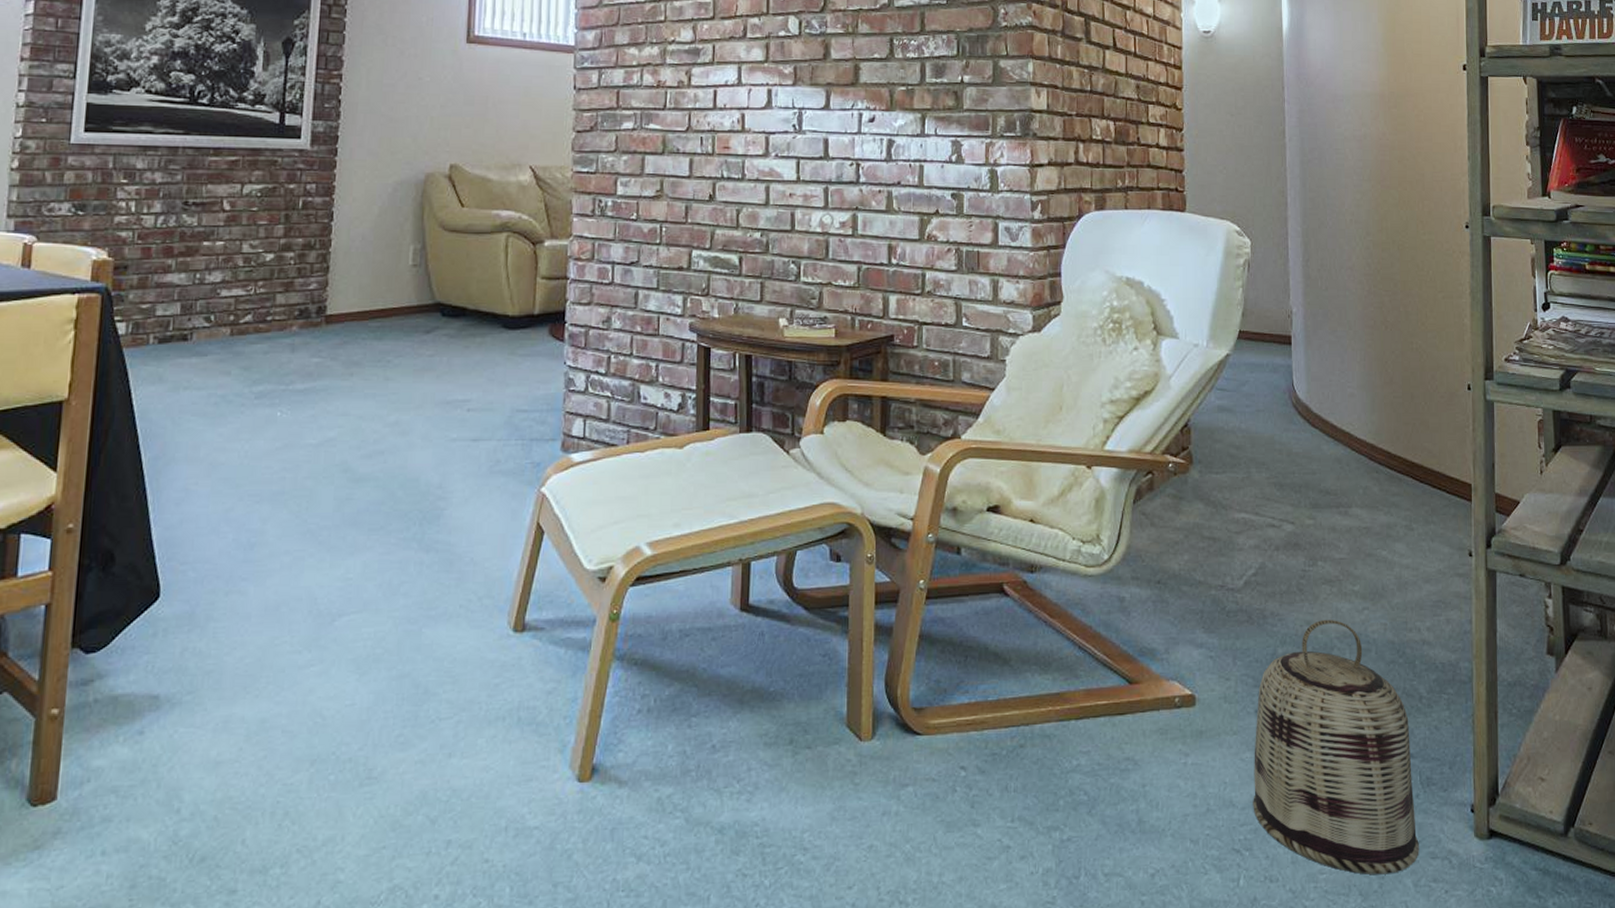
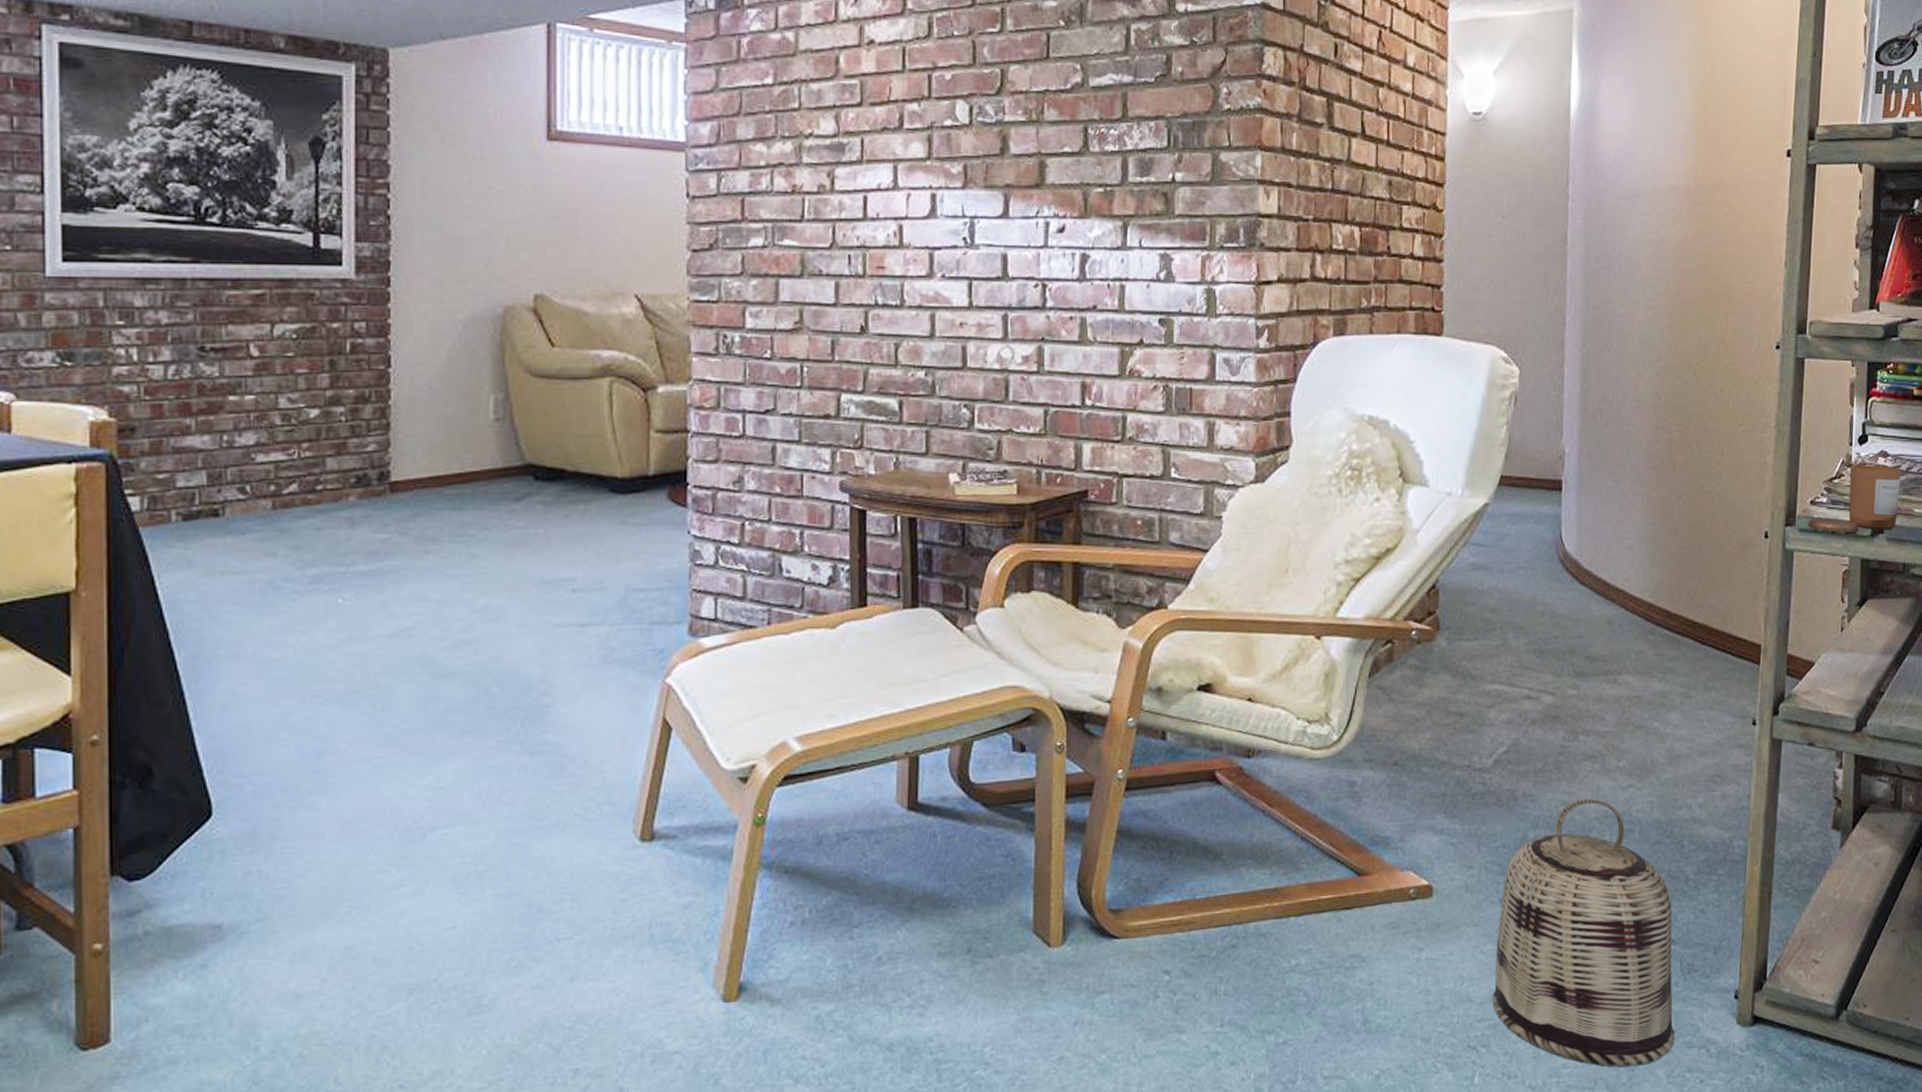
candle: none [1504,328,1582,387] -> present [1808,465,1901,533]

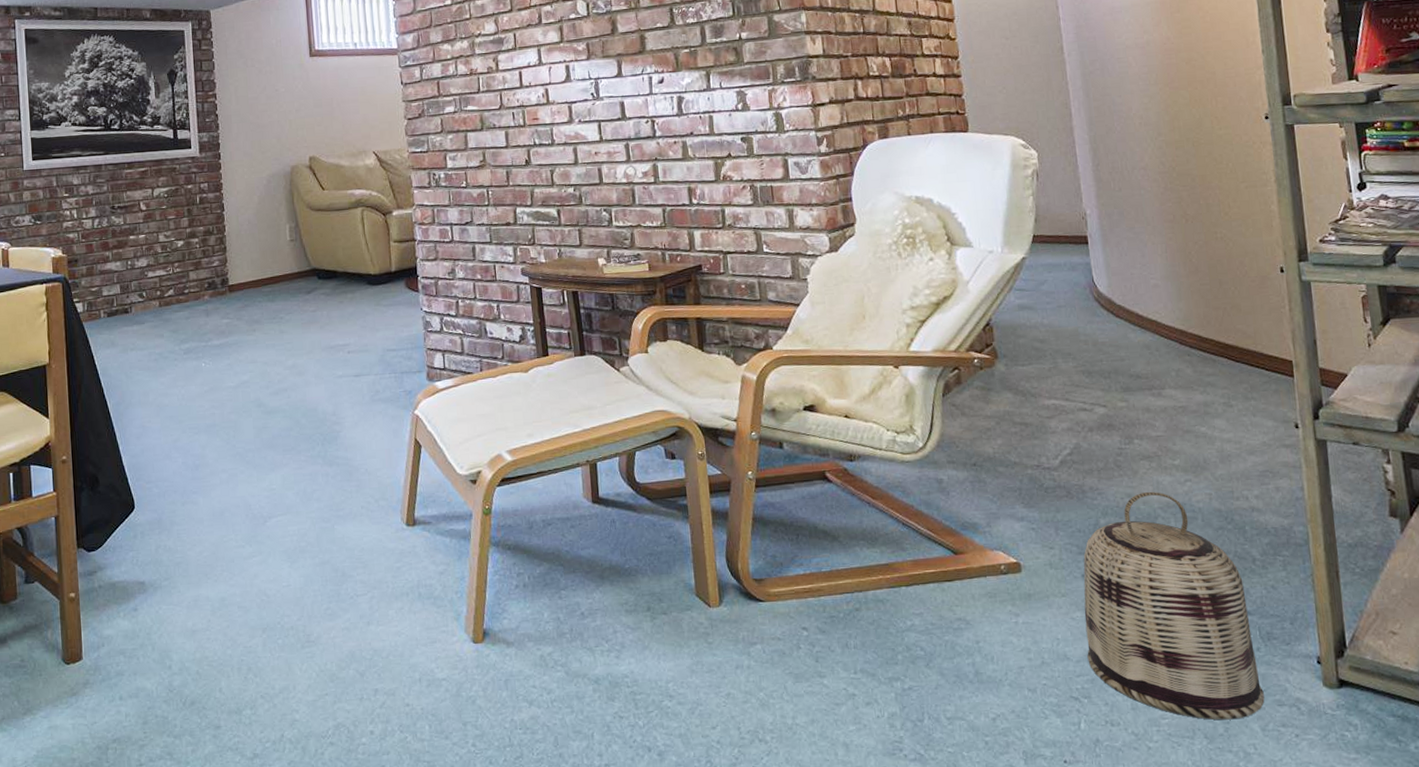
candle: present [1808,465,1901,533] -> none [1320,206,1407,265]

